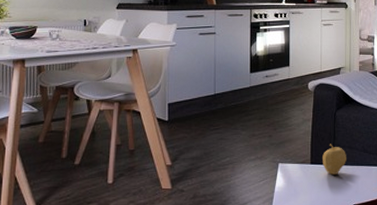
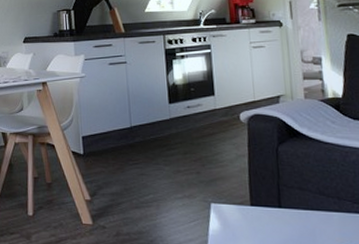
fruit: present [322,144,346,175] -> none [265,183,297,219]

